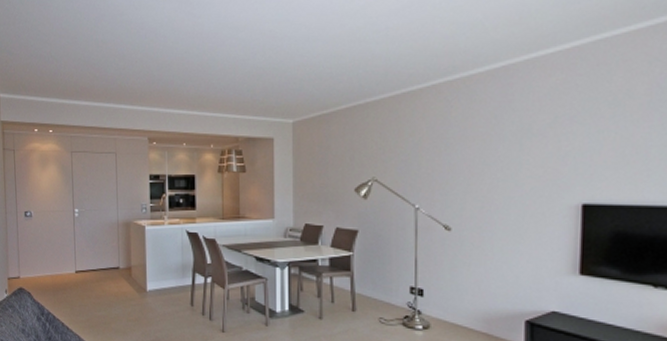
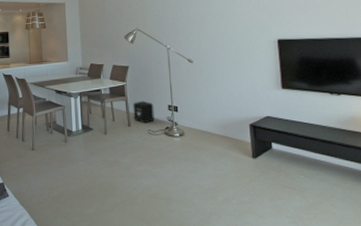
air purifier: none [360,278,390,309] -> present [133,101,155,124]

